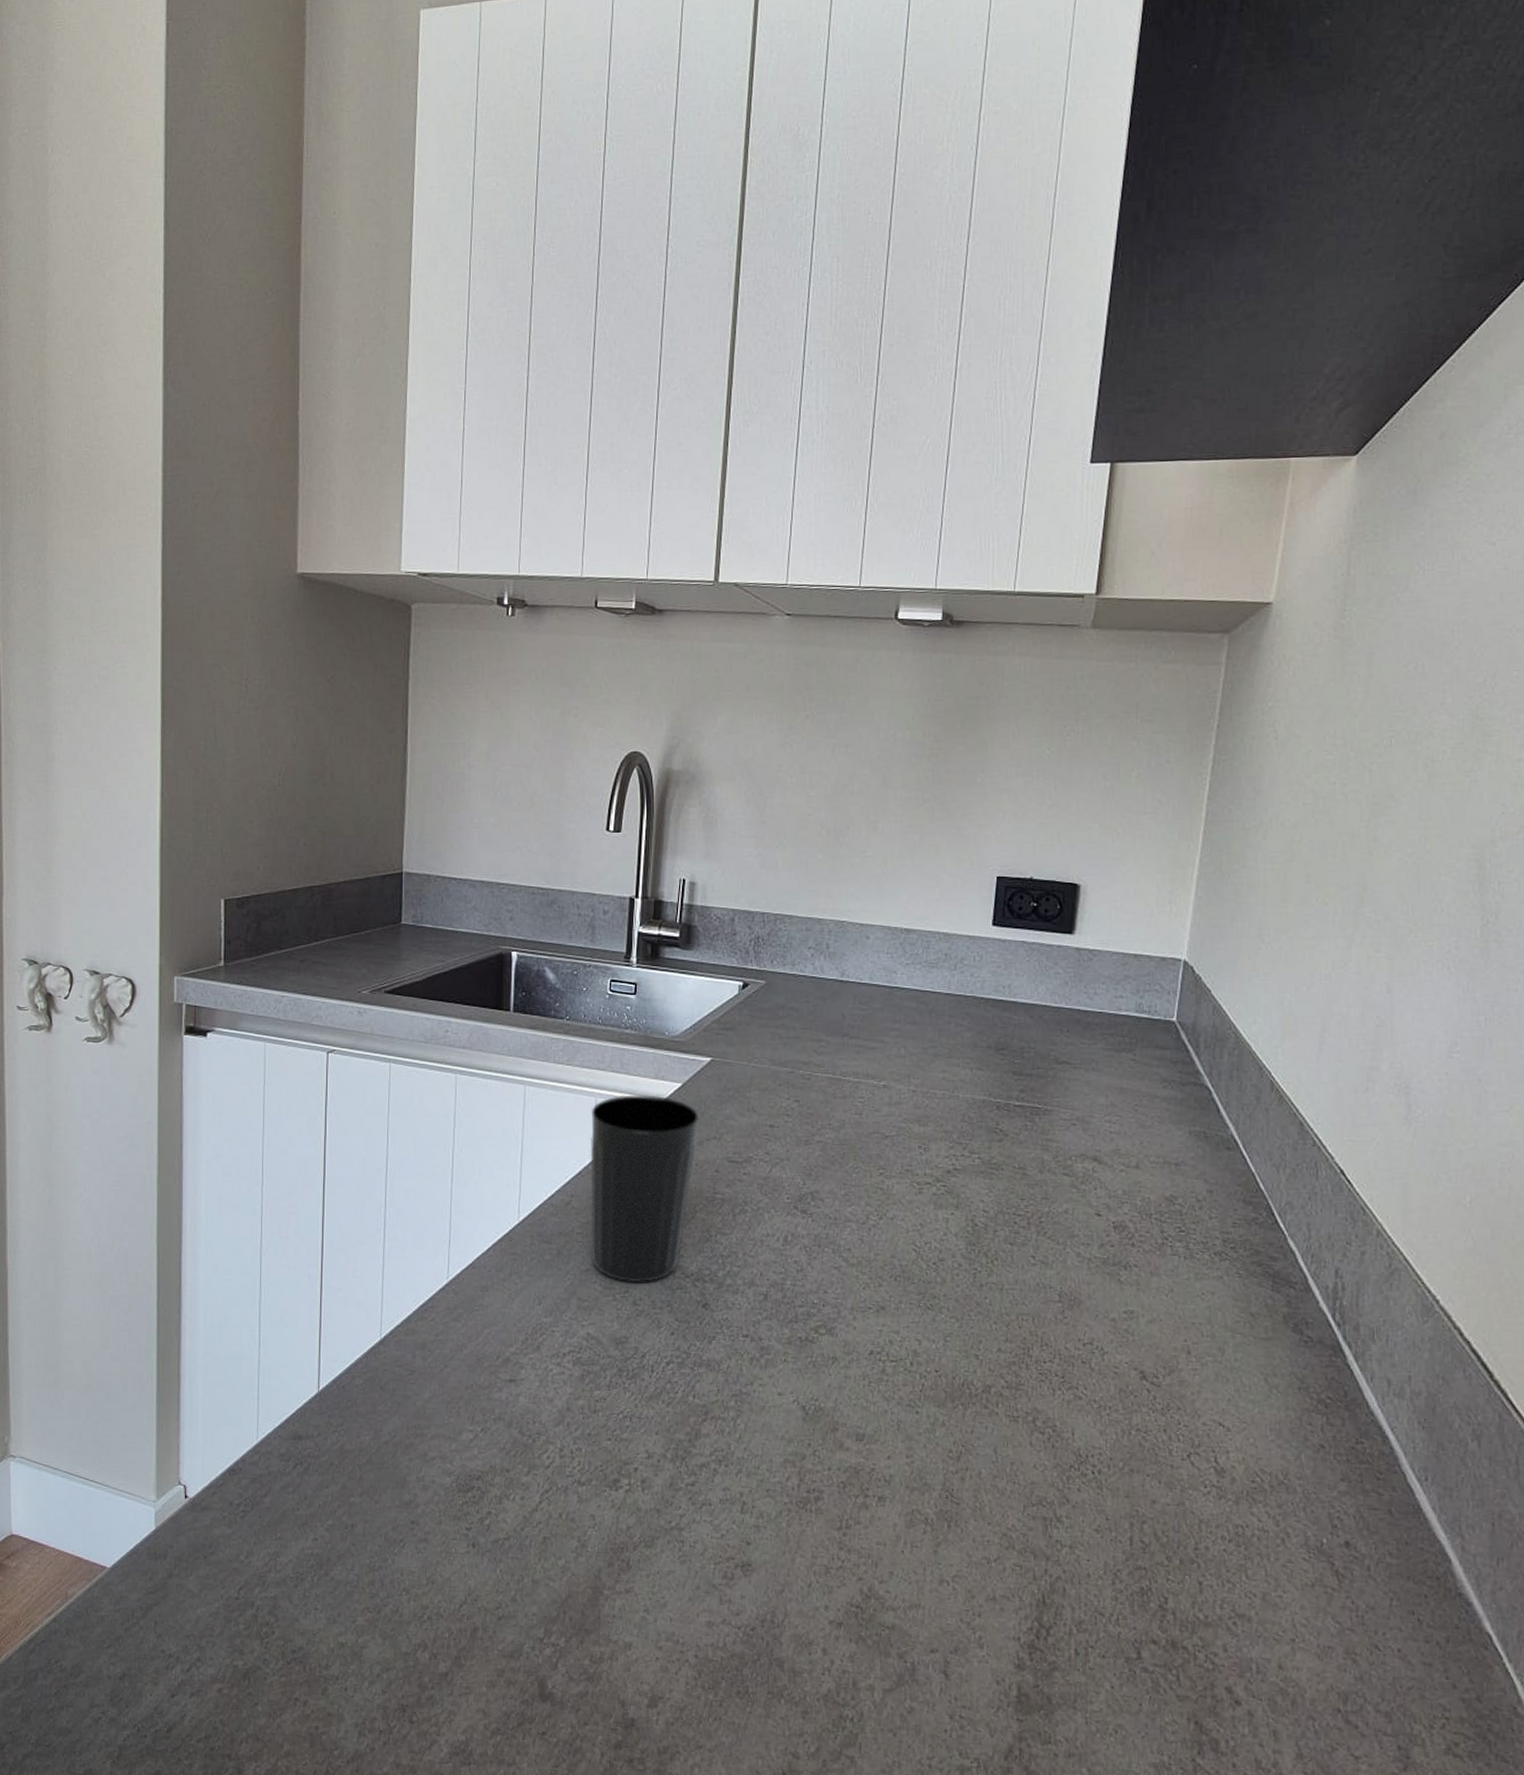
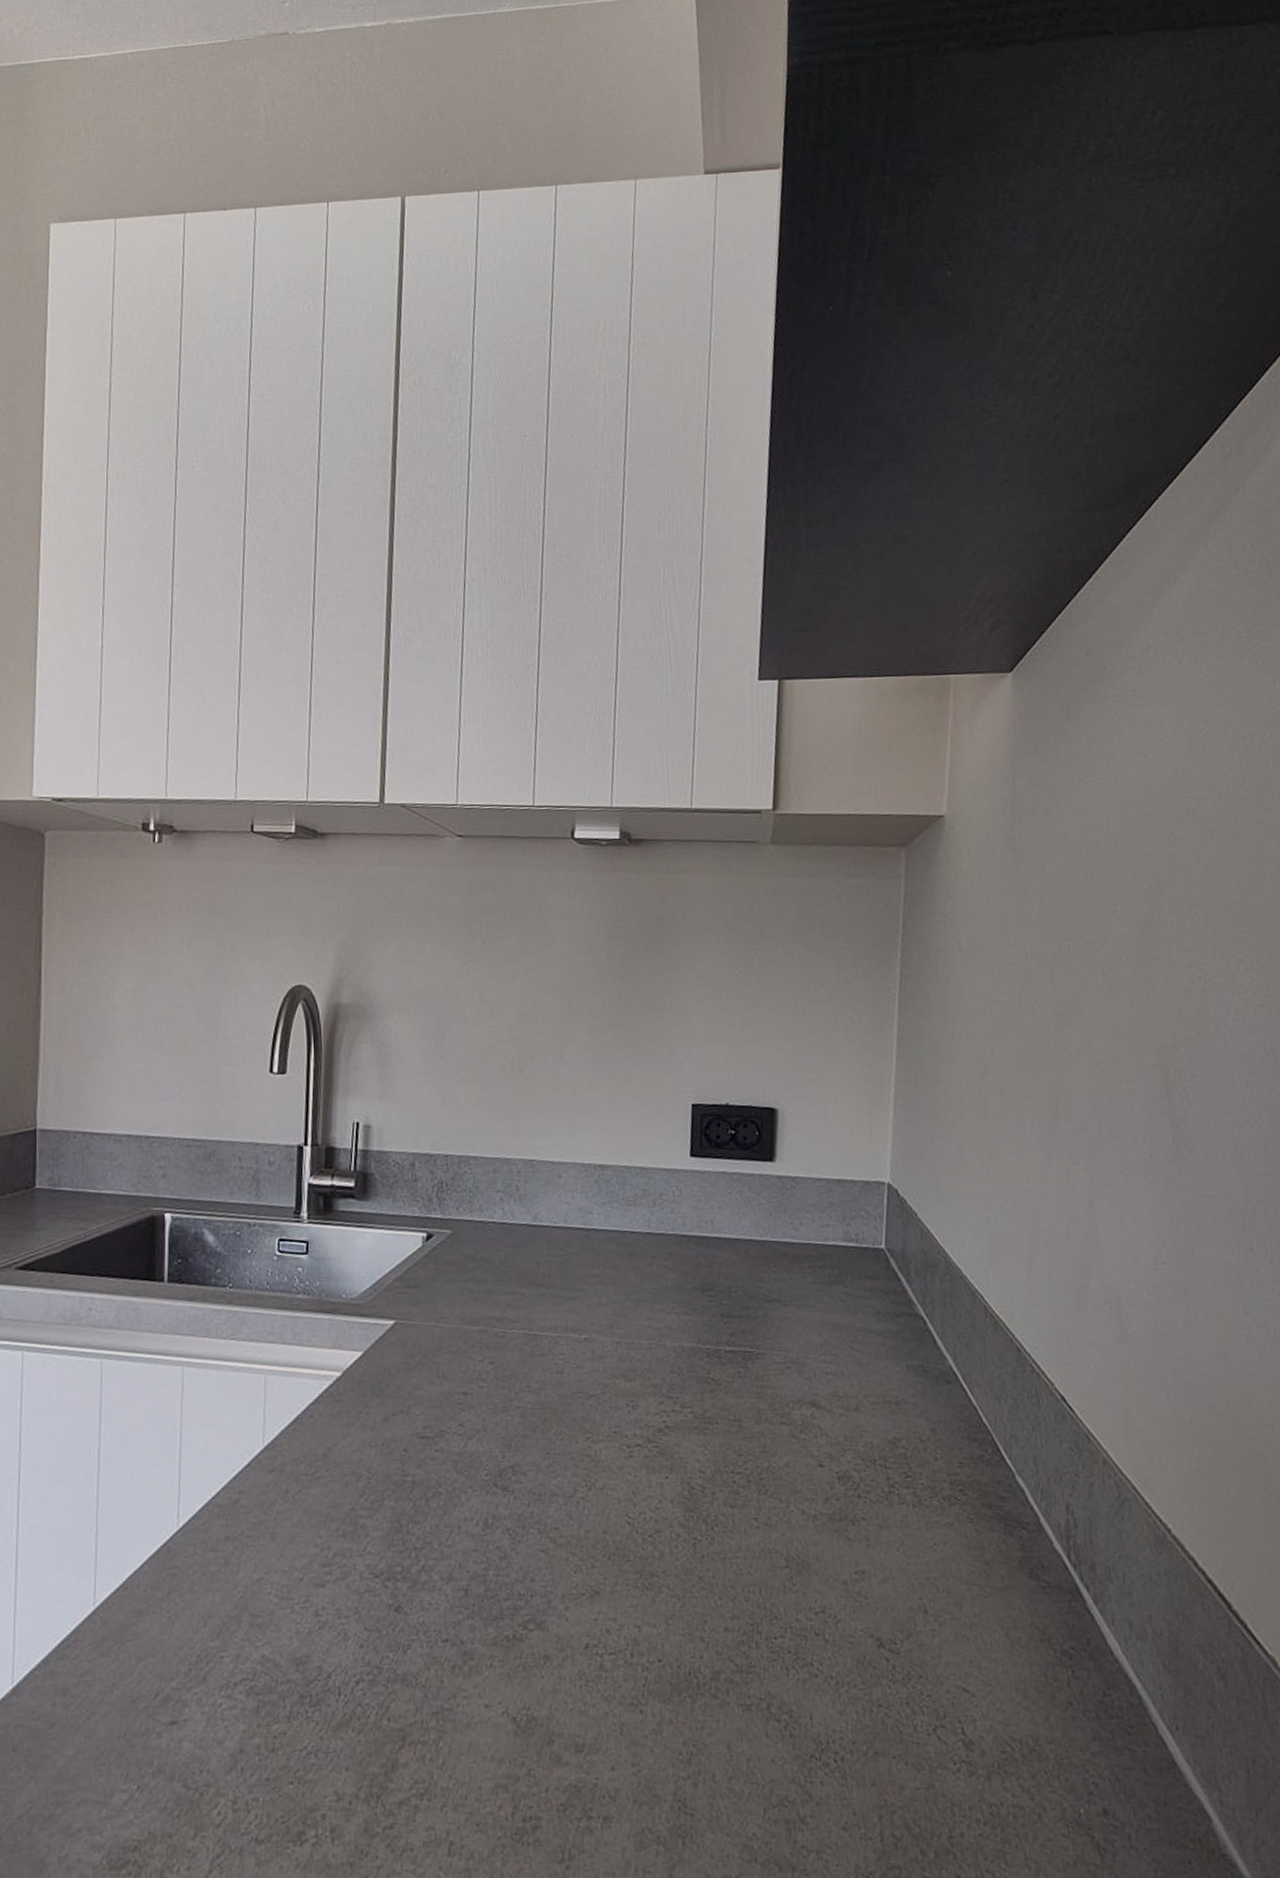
cup: present [590,1094,700,1283] -> none [260,1367,384,1590]

